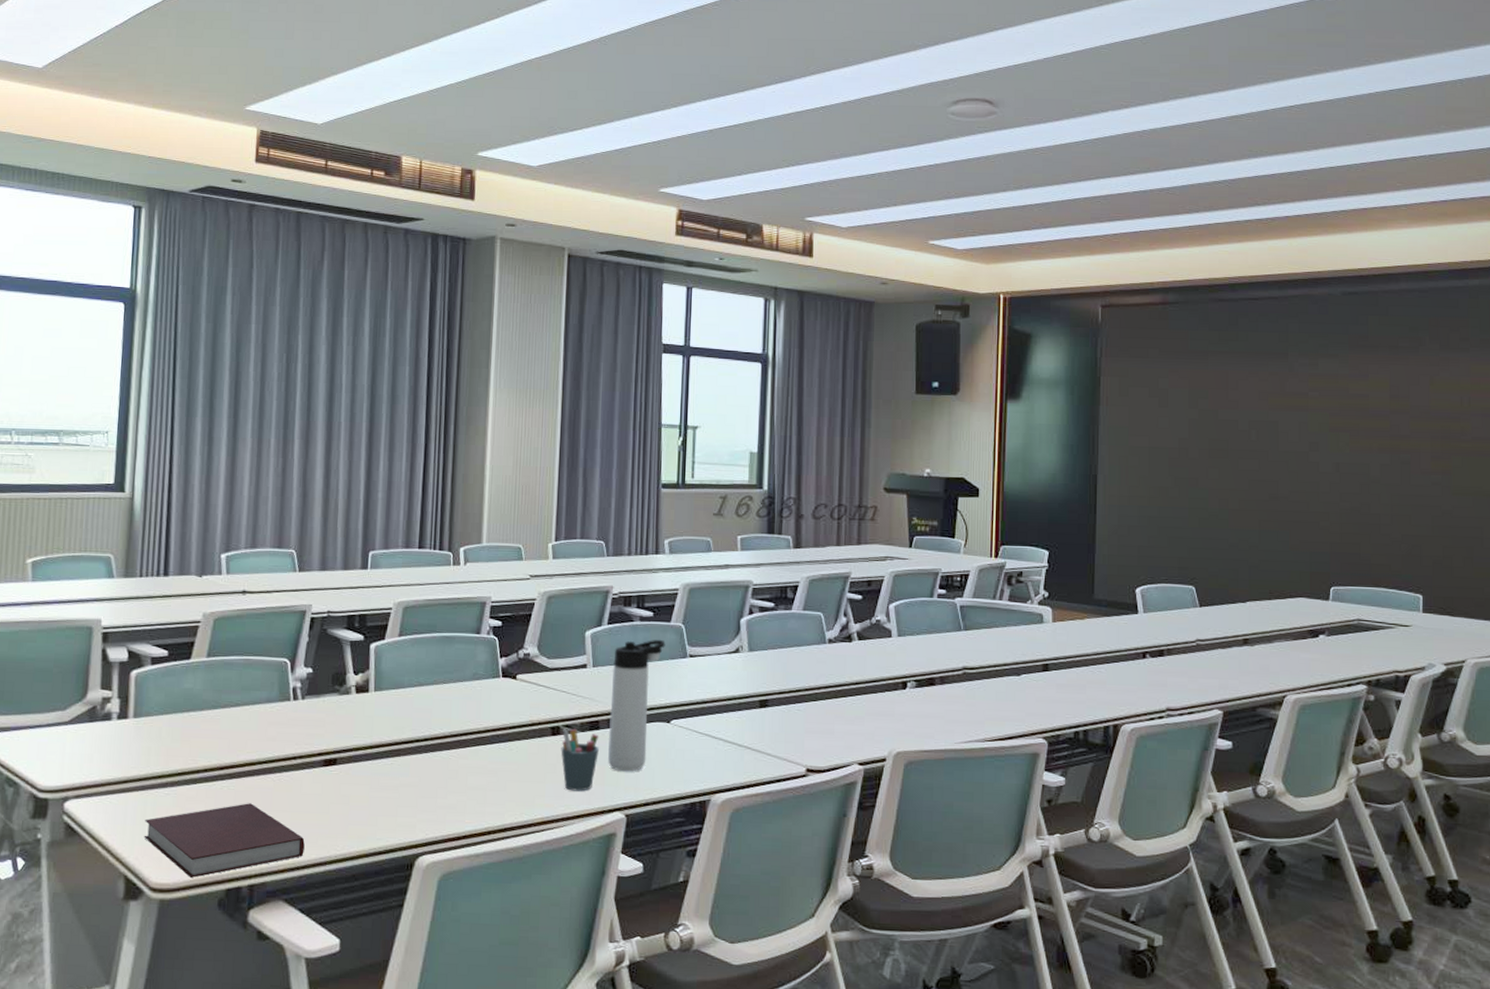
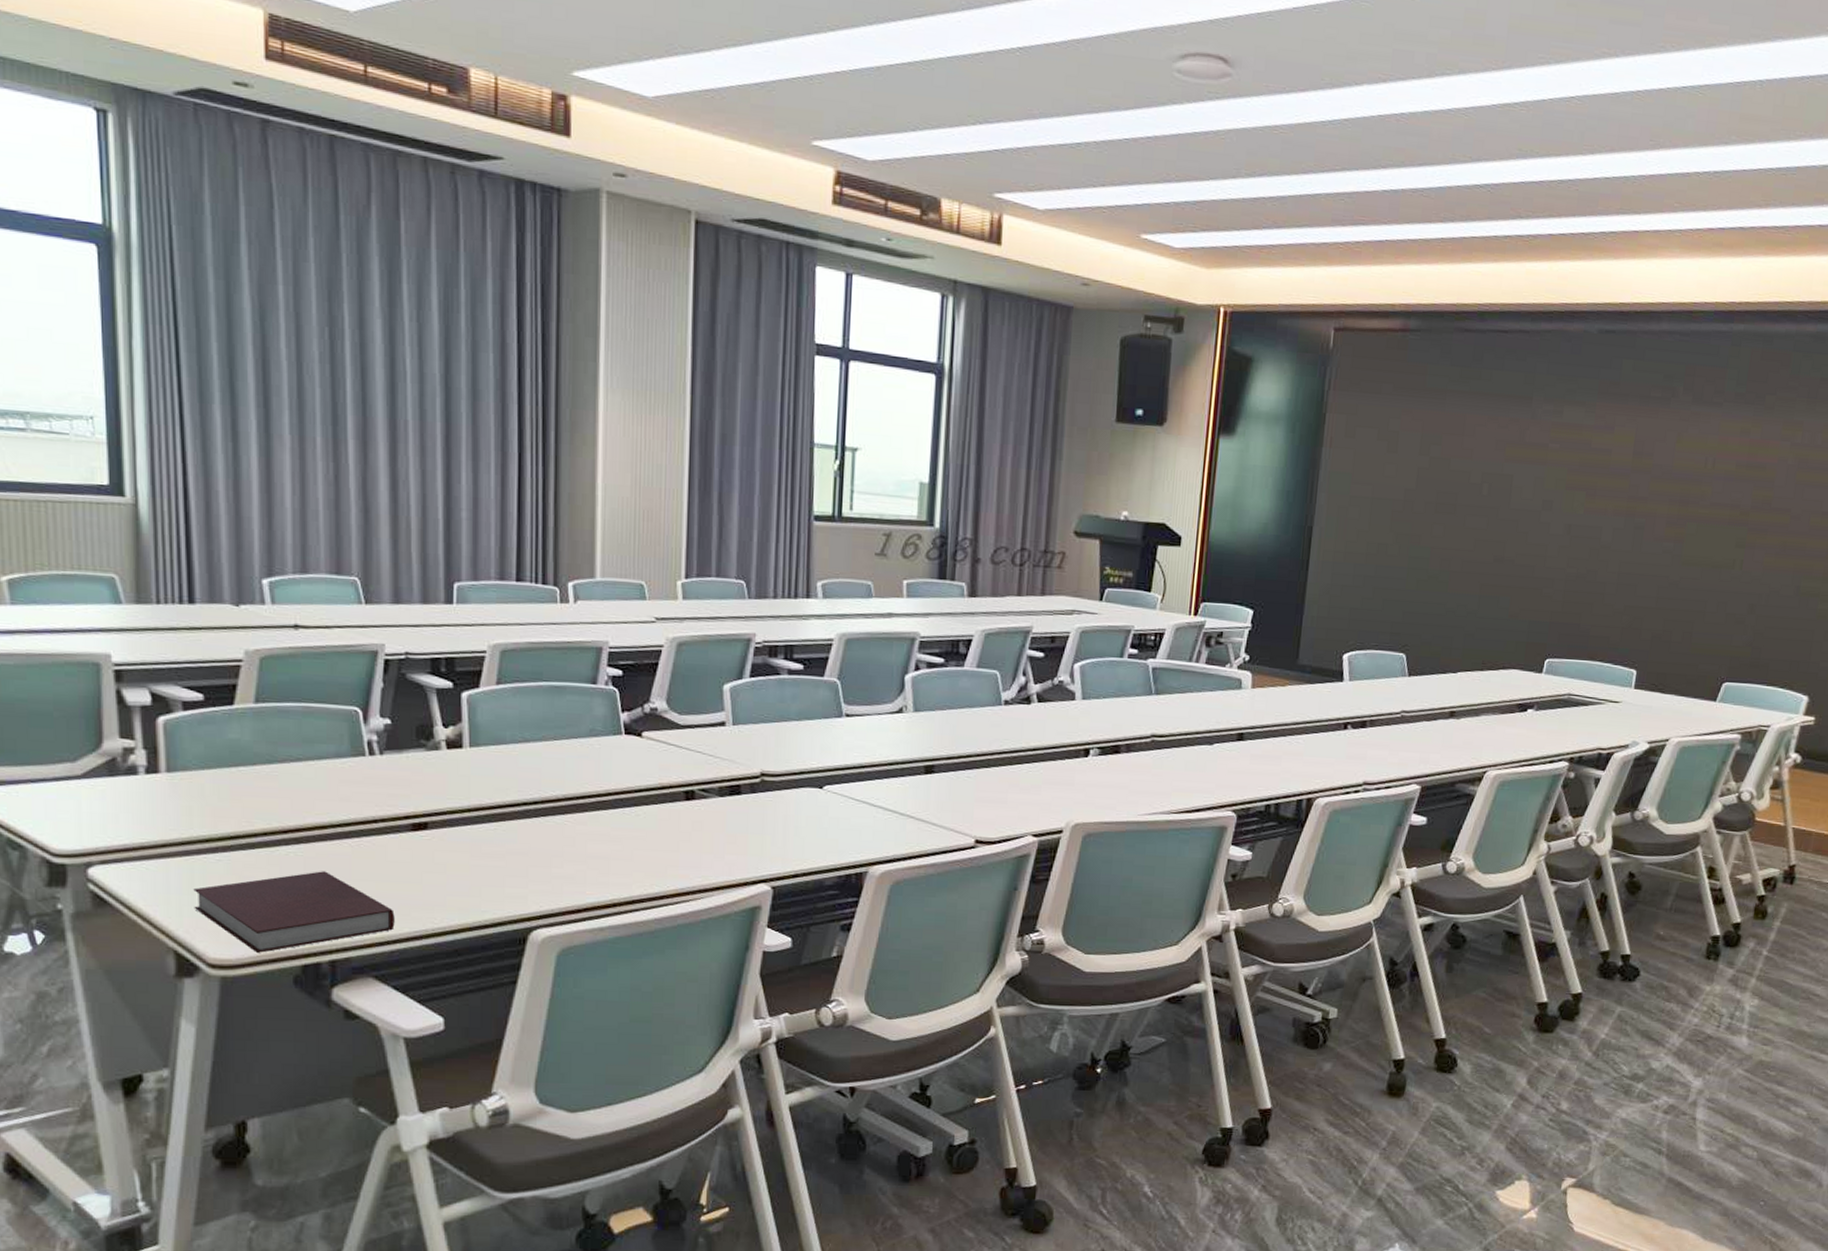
pen holder: present [561,729,599,791] -> none [696,793,741,862]
thermos bottle: present [608,640,666,772] -> none [751,696,818,841]

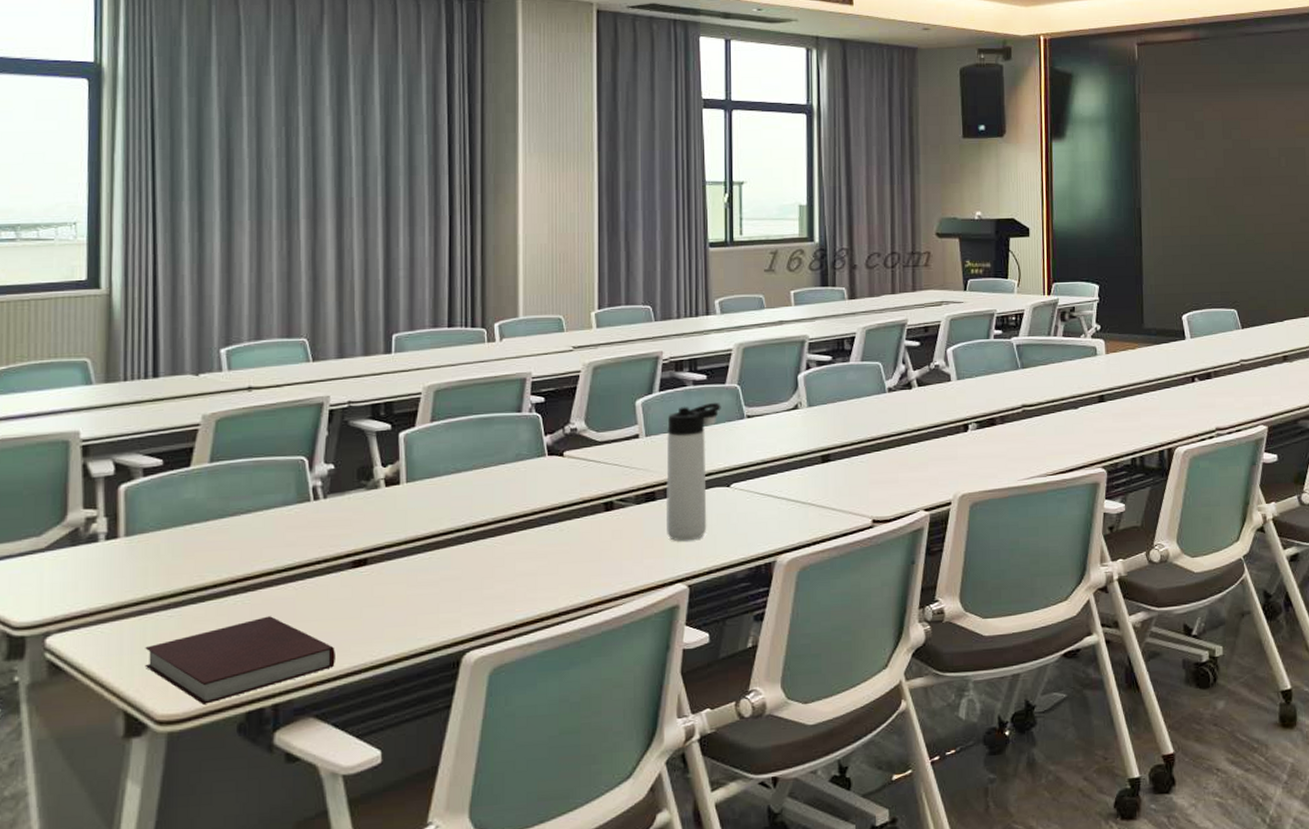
thermos bottle: none [751,696,818,841] -> present [665,403,721,542]

